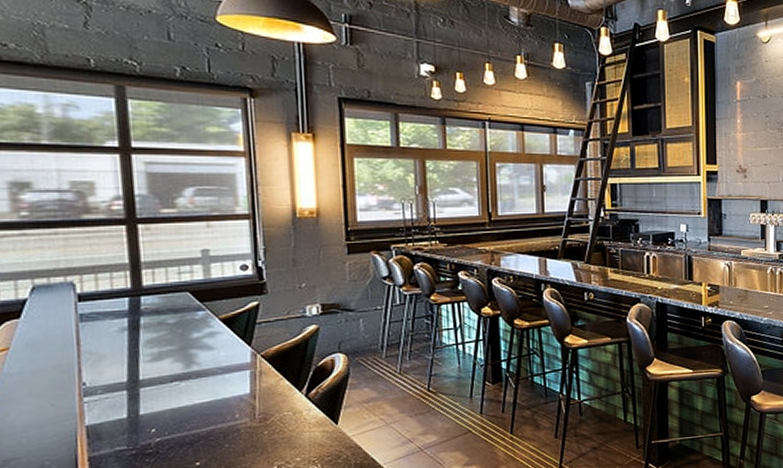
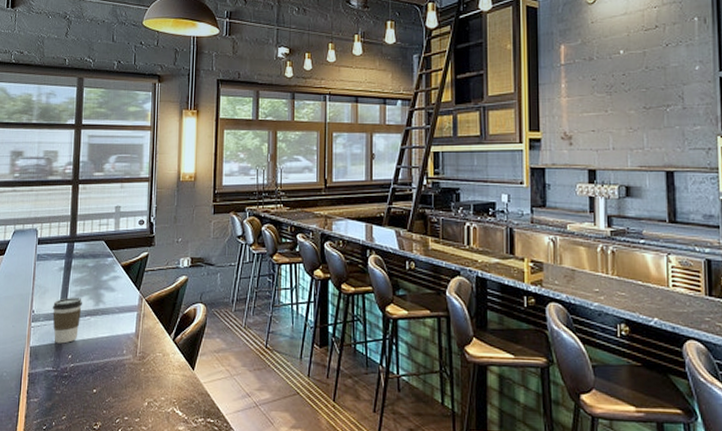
coffee cup: none [115,360,165,418] -> present [52,297,82,344]

